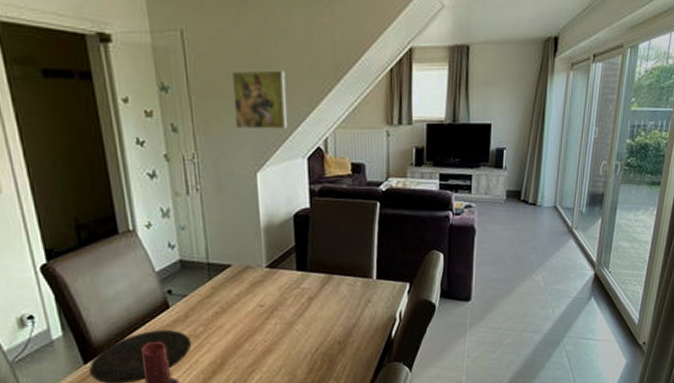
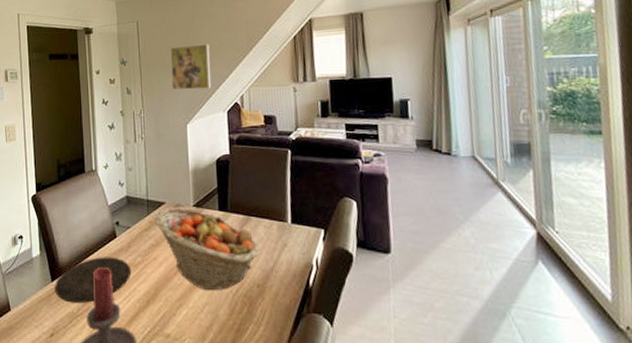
fruit basket: none [219,269,343,353] -> present [155,207,261,290]

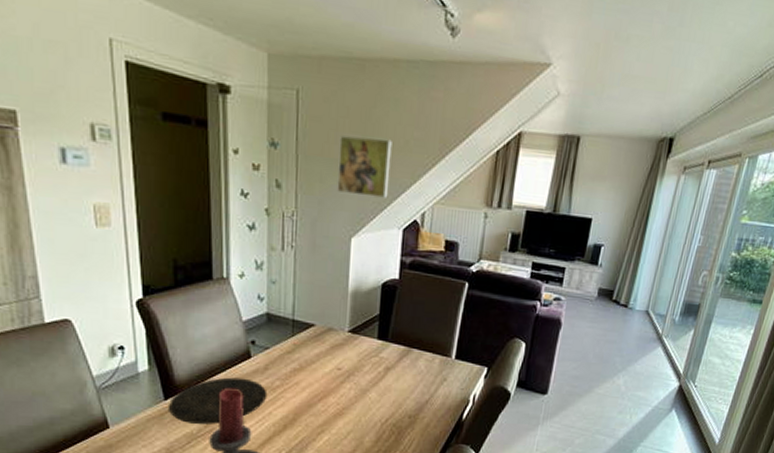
fruit basket: present [155,207,261,290] -> none [301,330,418,419]

